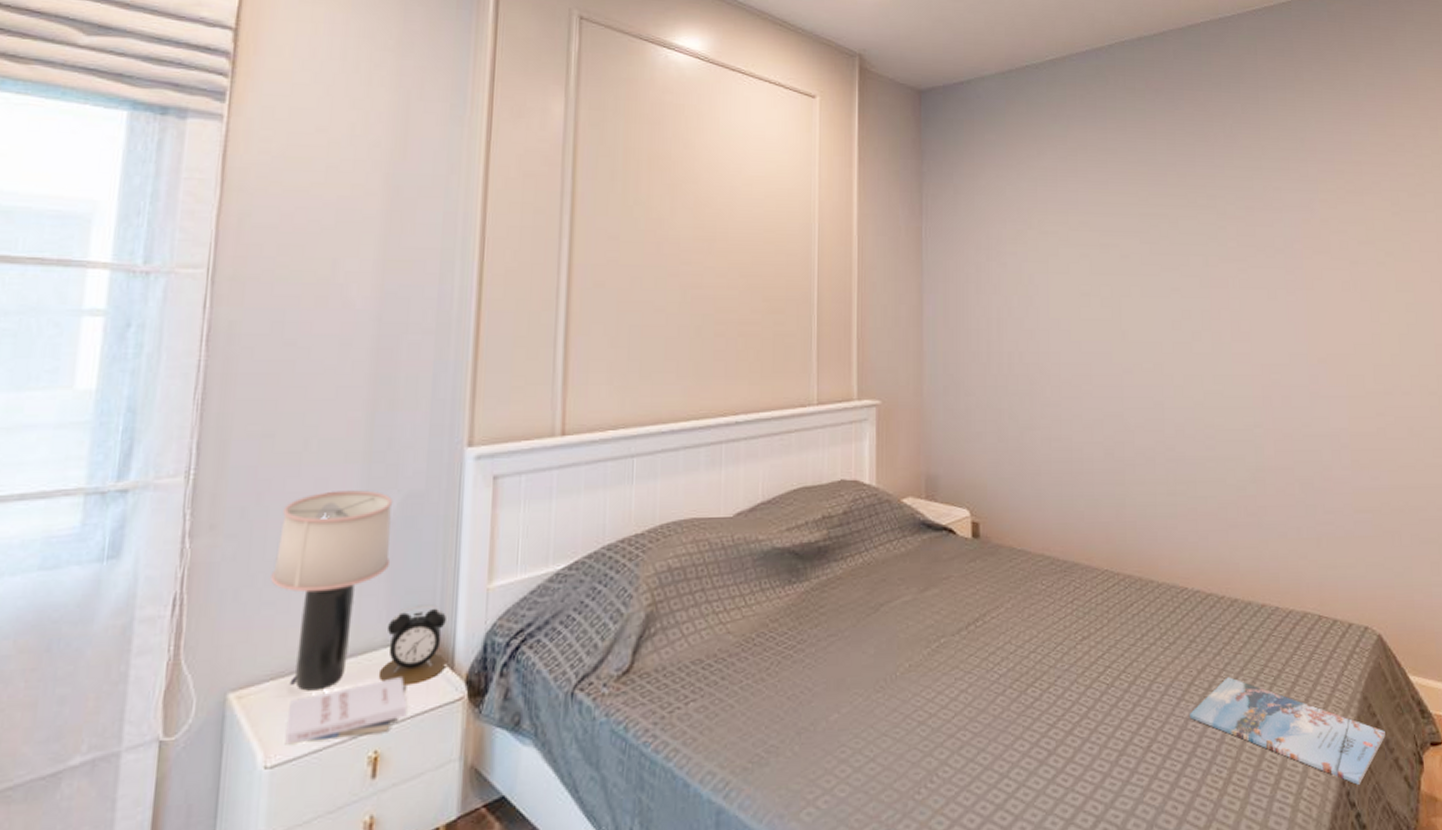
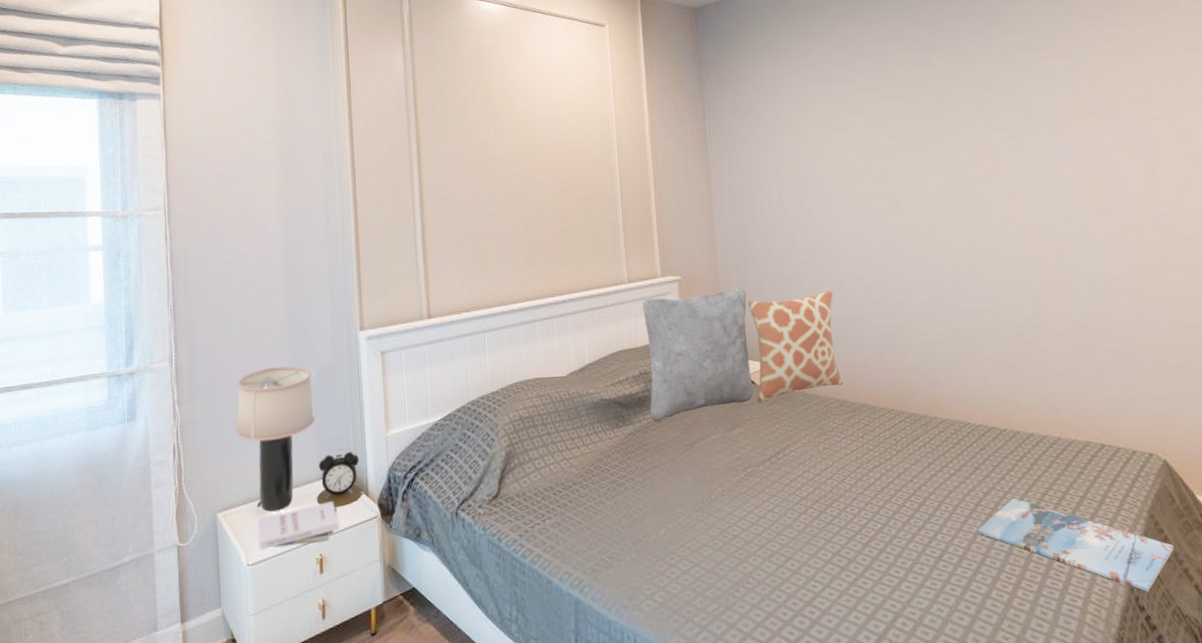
pillow: none [831,419,954,577] -> present [642,288,753,421]
pillow: none [955,426,1055,557] -> present [748,289,844,402]

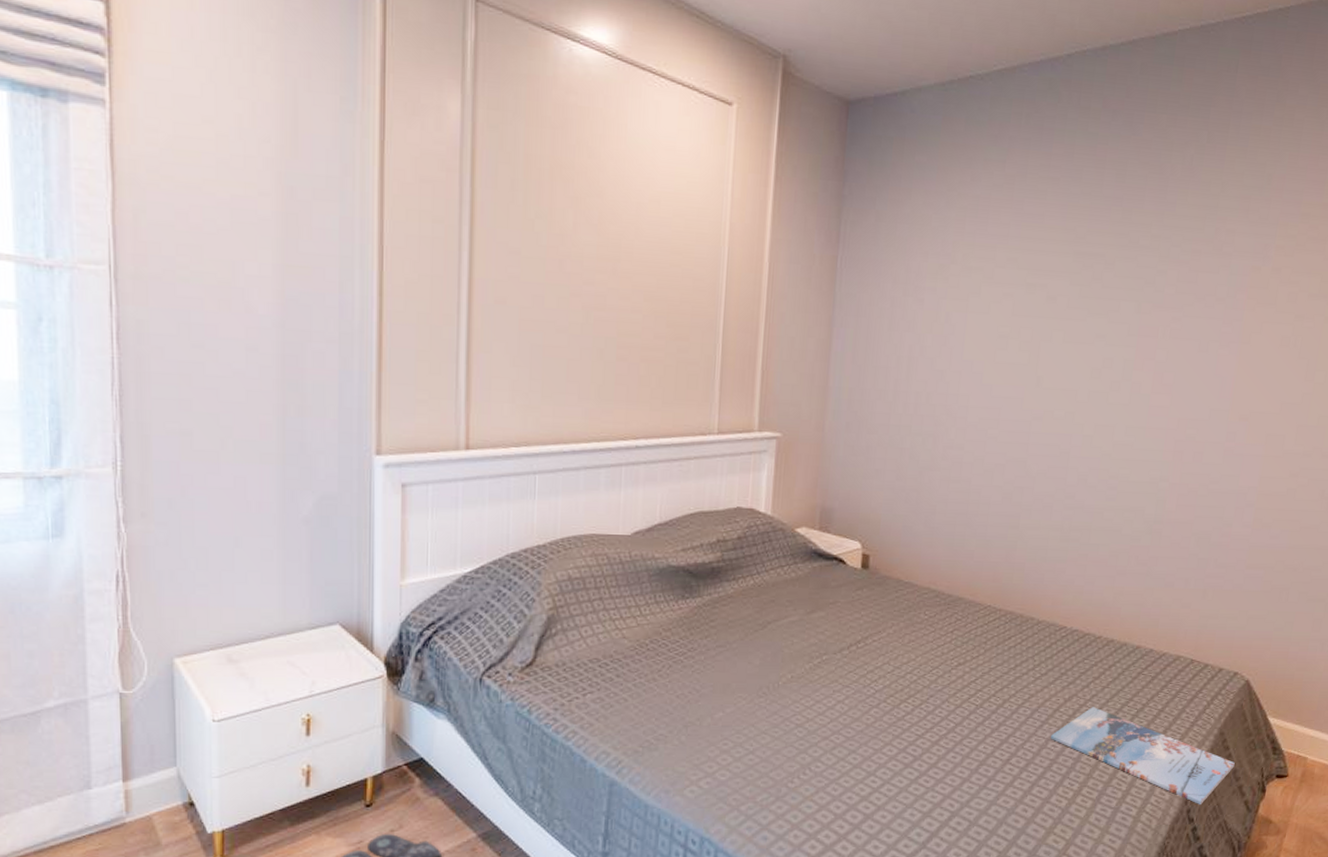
table lamp: present [235,366,314,512] -> none [202,489,309,661]
books: present [258,501,339,549] -> none [228,655,334,704]
alarm clock: present [317,448,363,508] -> none [307,595,367,663]
pillow: present [642,288,753,421] -> none [722,454,853,596]
pillow: present [748,289,844,402] -> none [845,468,950,585]

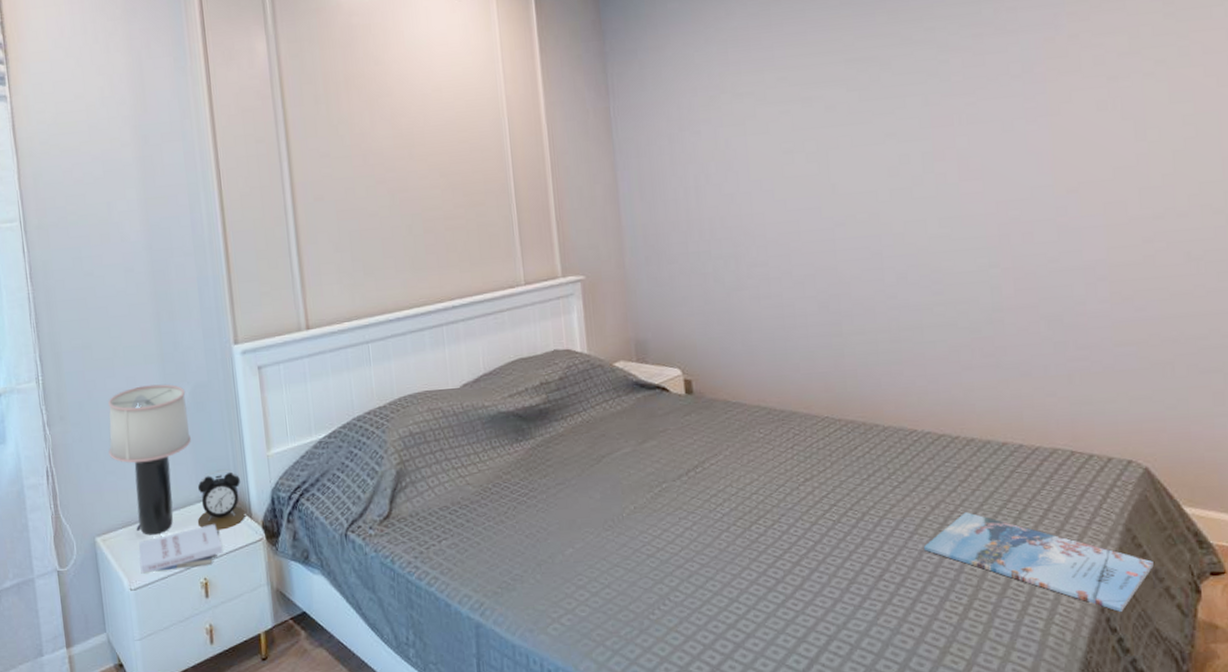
table lamp: none [202,489,309,661] -> present [108,384,191,535]
books: none [228,655,334,704] -> present [139,524,223,574]
alarm clock: none [307,595,367,663] -> present [197,469,246,530]

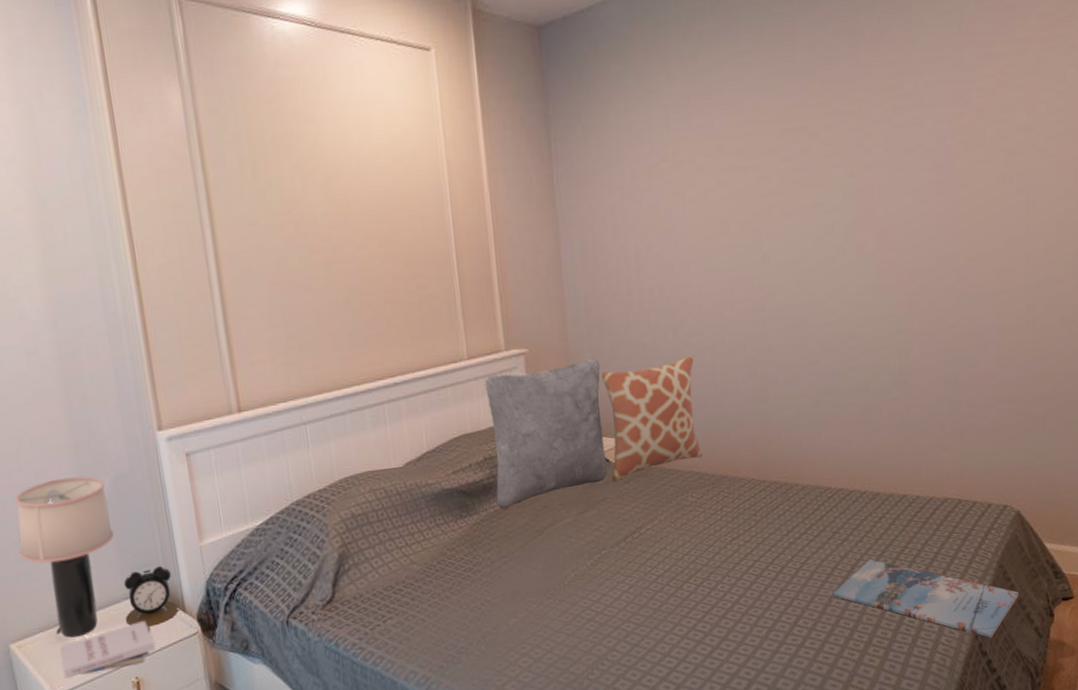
pillow: none [541,286,668,434] -> present [485,358,608,509]
pillow: none [661,285,771,412] -> present [602,355,703,481]

